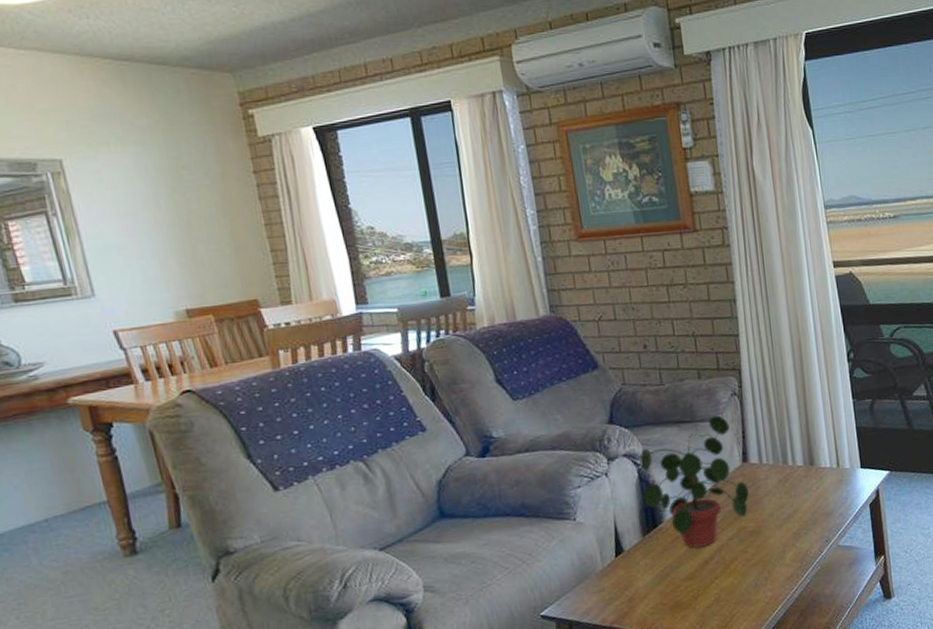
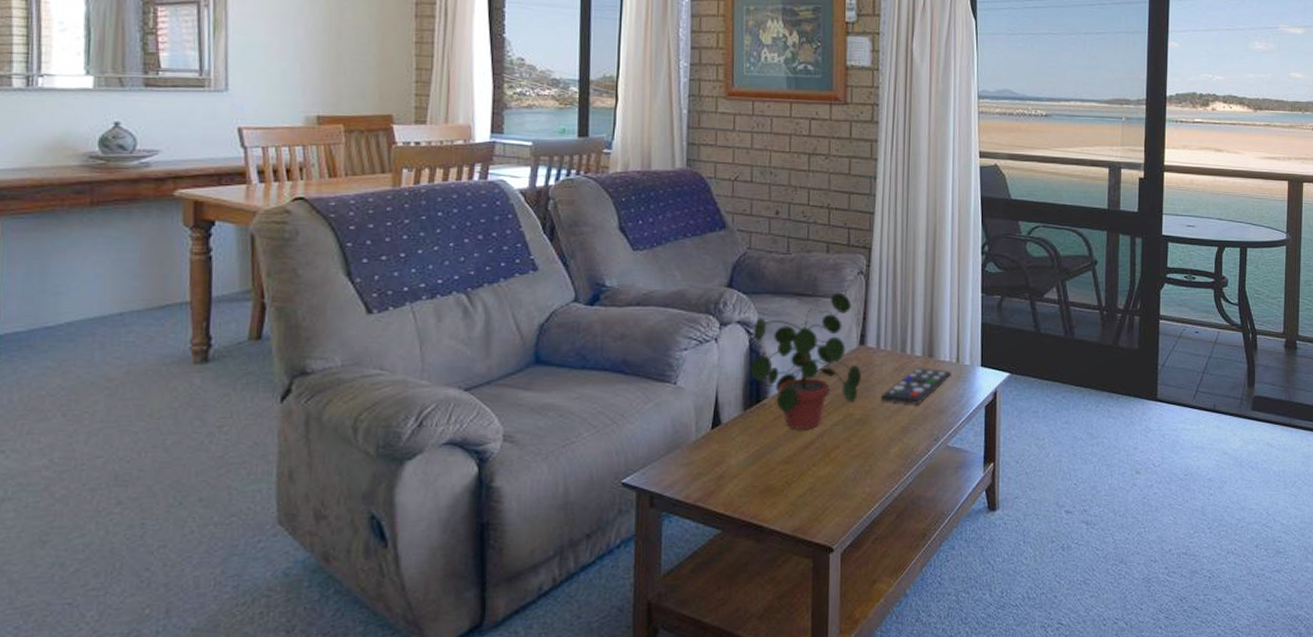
remote control: none [770,475,834,512] -> present [882,367,952,404]

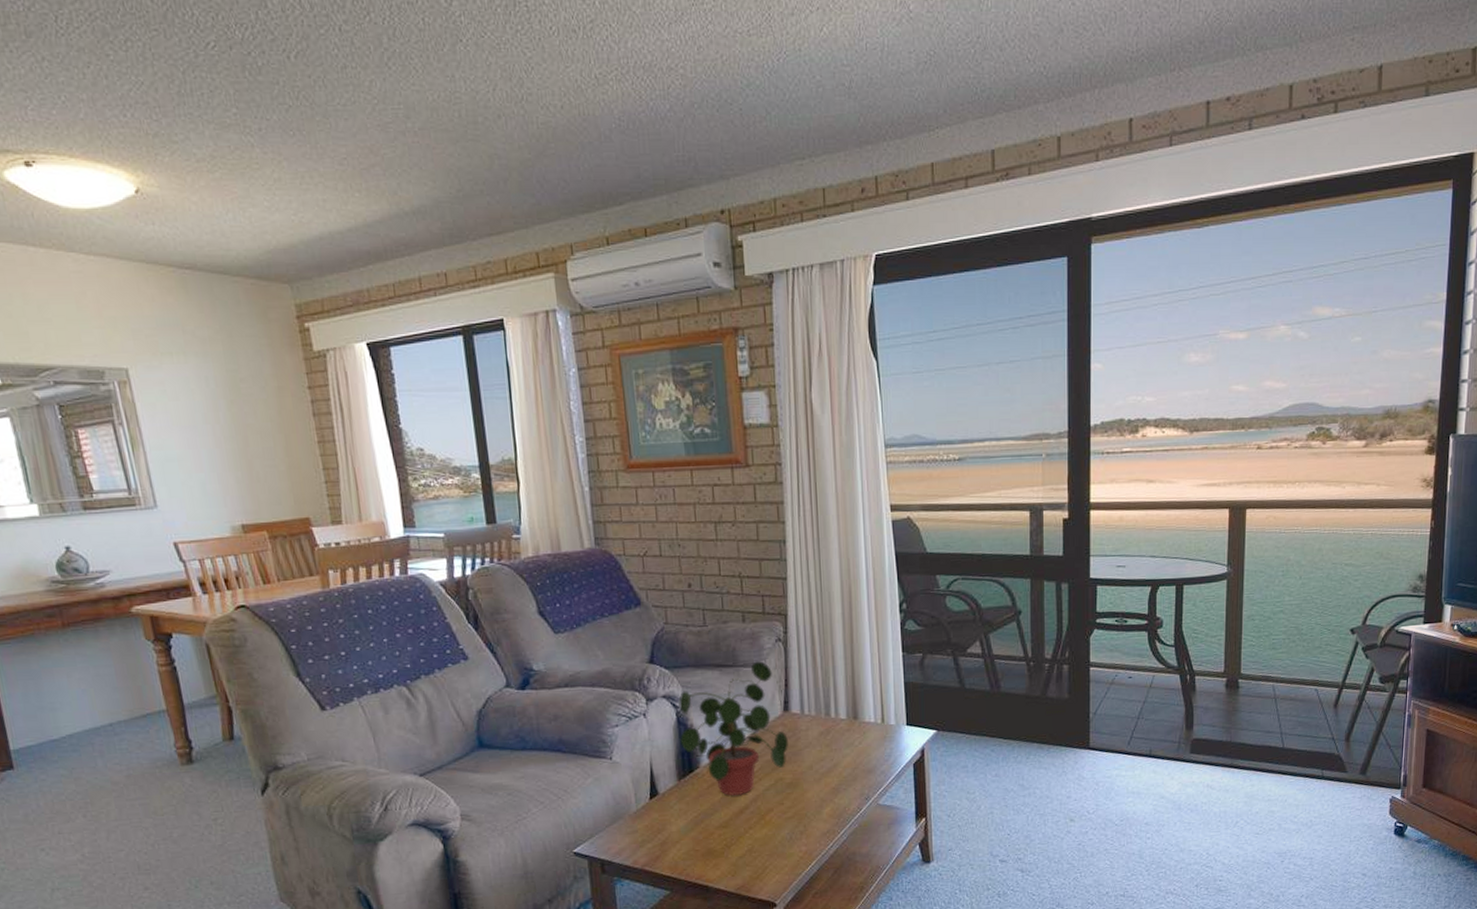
remote control: present [882,367,952,404] -> none [810,730,878,767]

